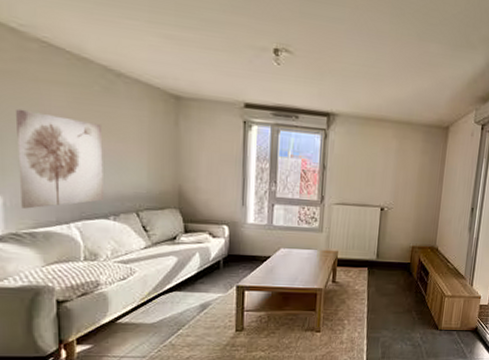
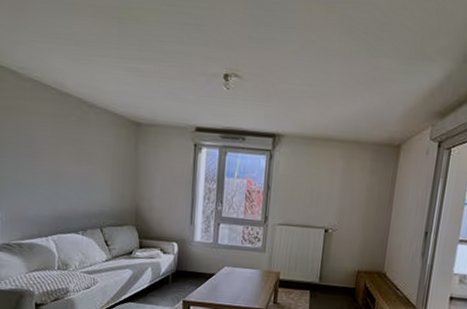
wall art: present [15,108,103,209] -> none [12,138,77,223]

